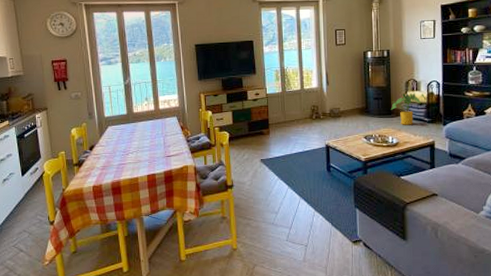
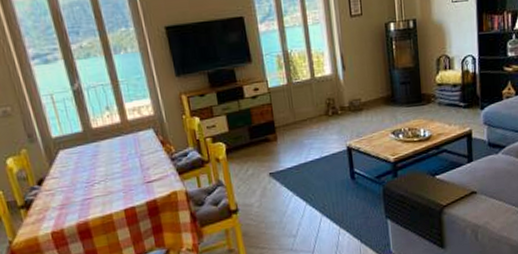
house plant: present [391,93,427,125] -> none [421,72,462,114]

